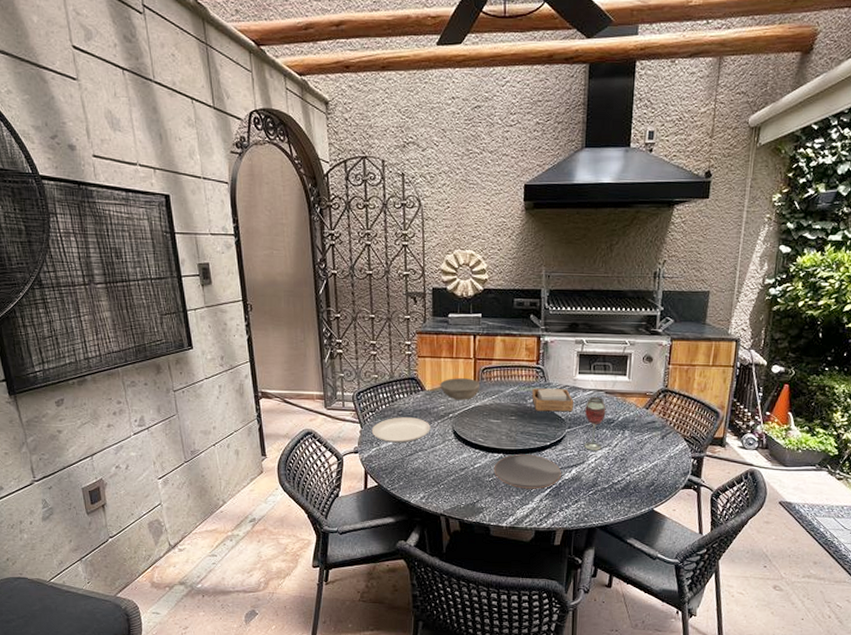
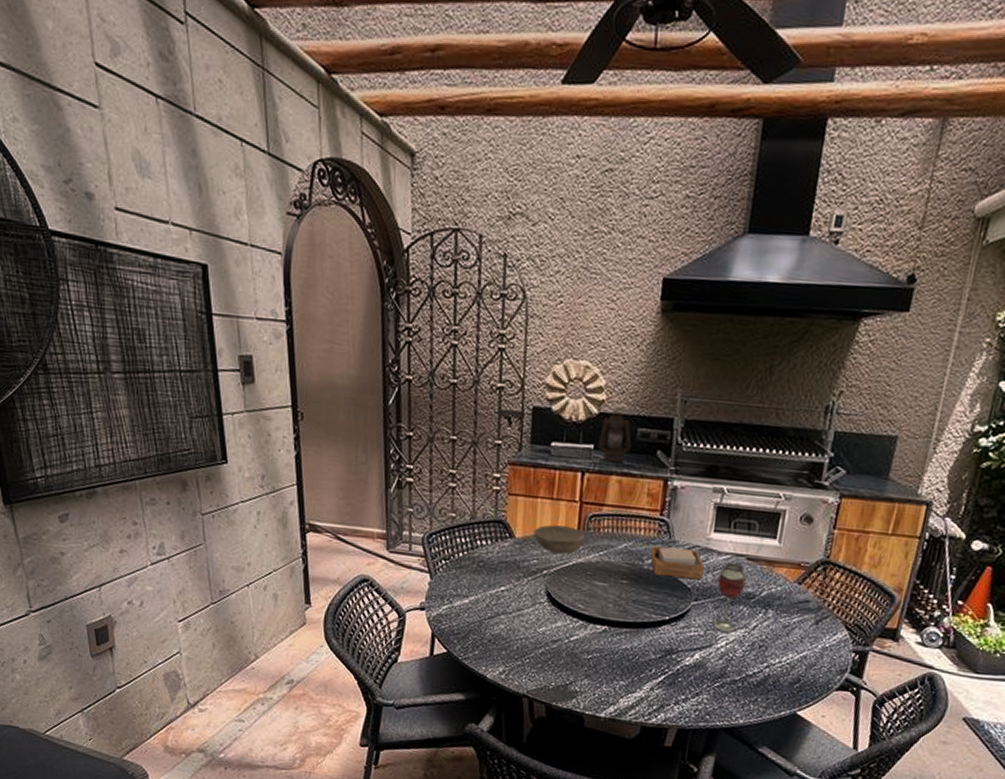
plate: present [371,417,431,443] -> none [443,569,518,602]
oil lamp: none [484,286,510,327] -> present [597,410,632,463]
plate: present [493,454,561,489] -> none [594,628,681,675]

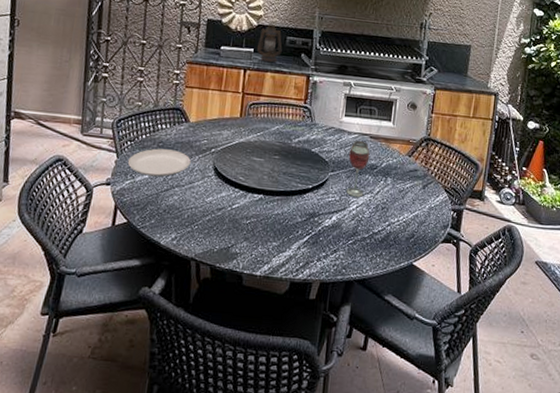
plate: none [443,569,518,602] -> present [127,148,191,177]
bowl: present [534,524,586,555] -> none [205,111,247,136]
napkin holder: present [650,545,704,581] -> none [297,127,338,155]

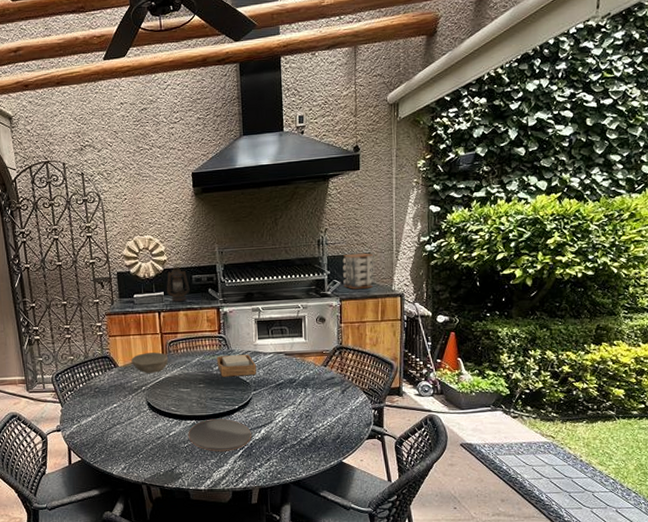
plate: present [127,148,191,177] -> none [71,393,126,419]
bowl: none [205,111,247,136] -> present [131,352,169,373]
plate: none [252,196,322,236] -> present [188,419,252,452]
napkin holder: none [297,127,338,155] -> present [216,354,256,377]
wineglass: present [346,140,370,197] -> none [268,359,288,410]
spice rack: none [440,38,474,82] -> present [342,248,374,290]

